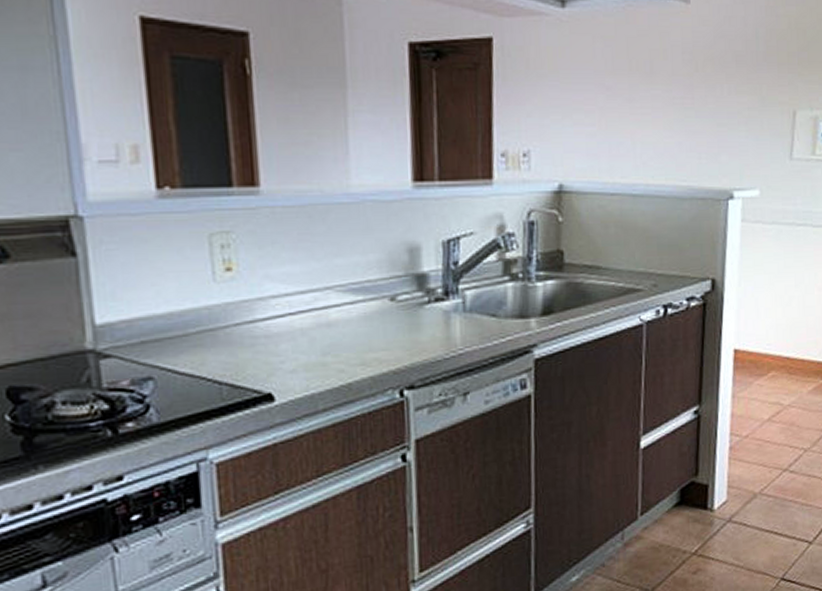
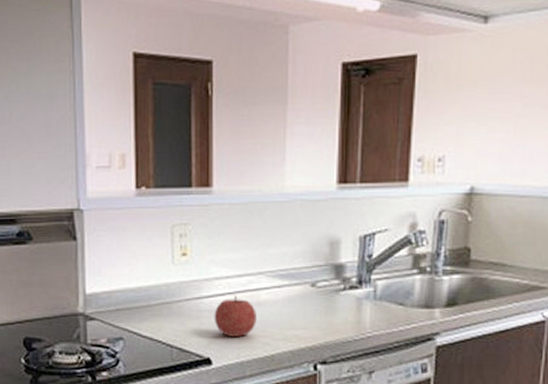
fruit: none [272,315,328,367] -> present [214,295,258,338]

